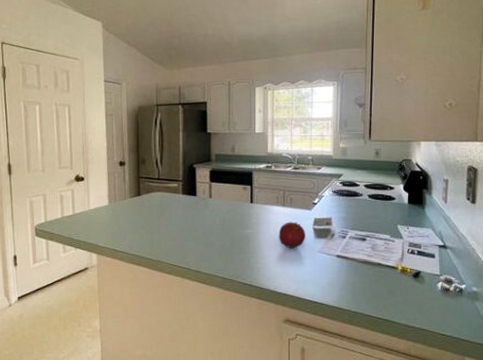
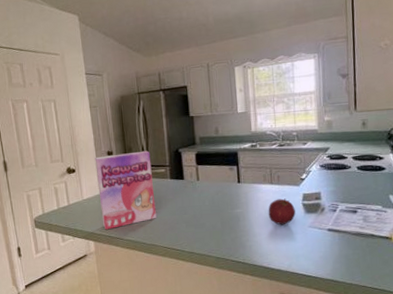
cereal box: none [106,164,165,243] -> present [95,150,157,230]

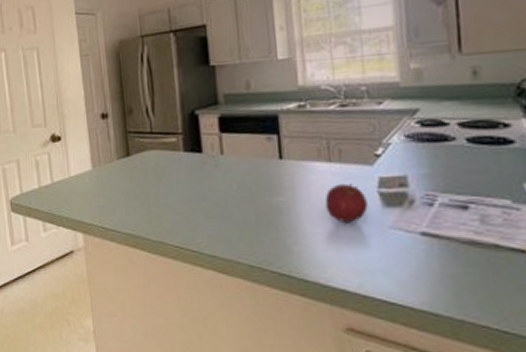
cereal box: present [95,150,157,230] -> none [85,112,165,219]

